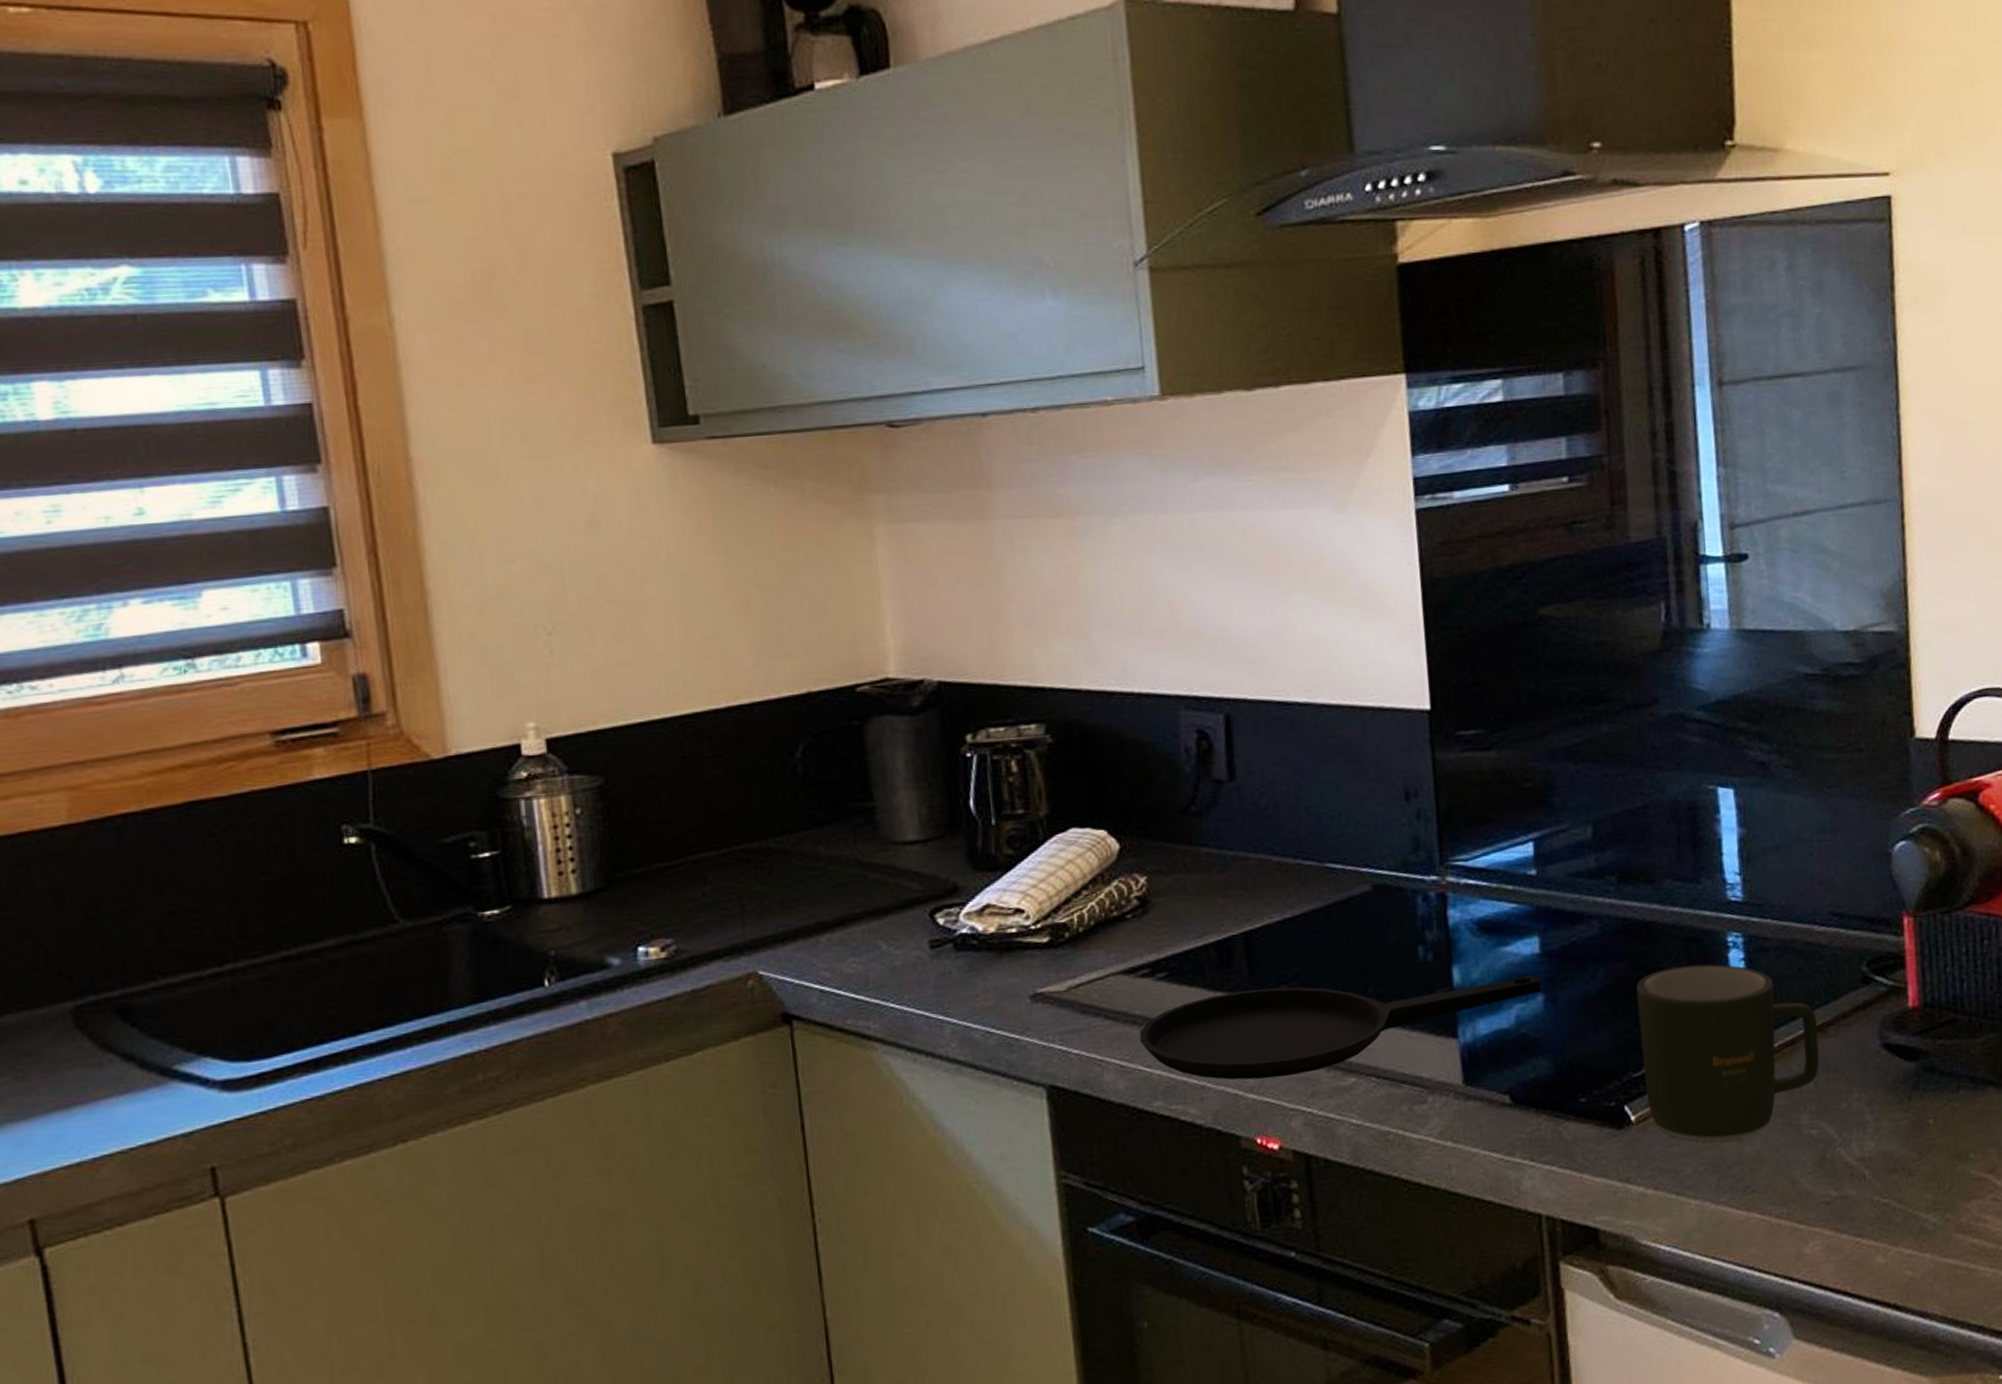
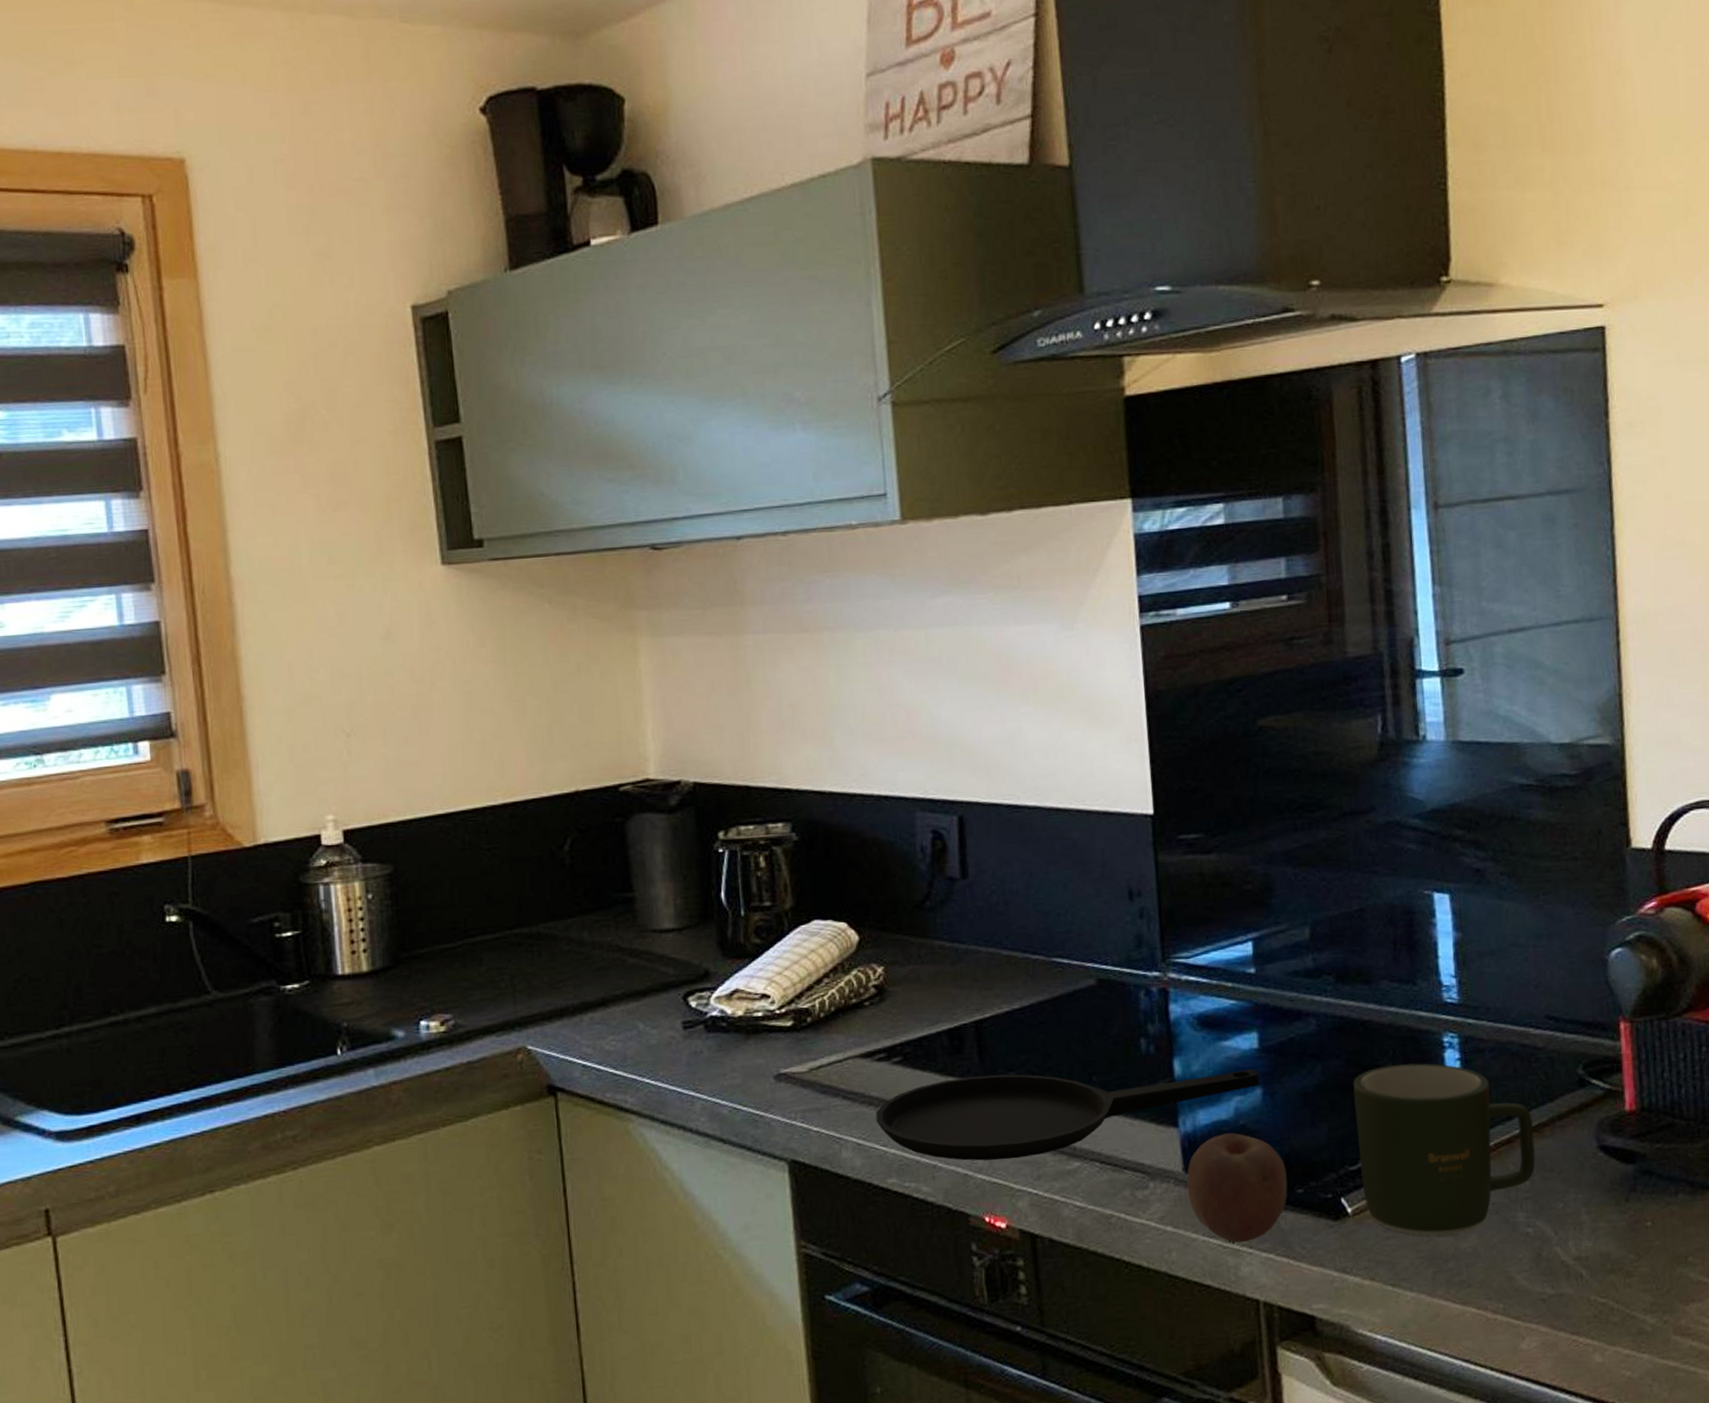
fruit: none [1466,1042,1570,1157] -> present [1186,1132,1288,1243]

